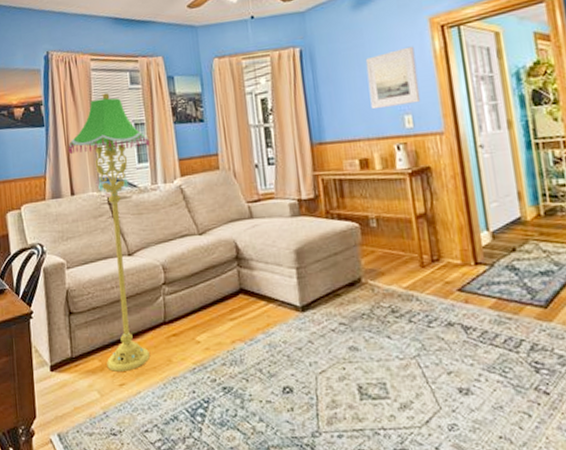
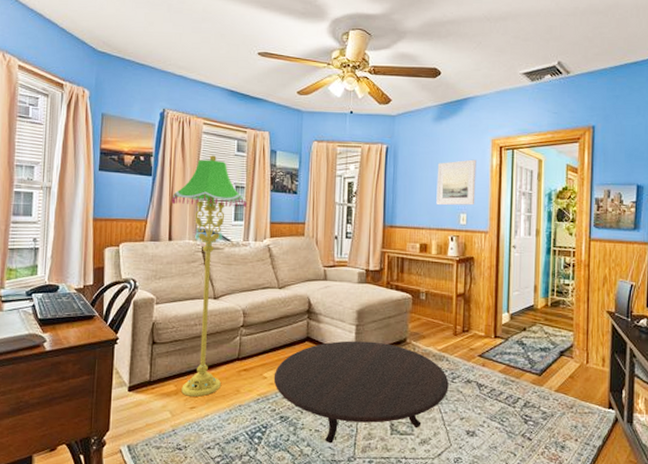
table: none [208,285,426,417] -> present [273,340,449,444]

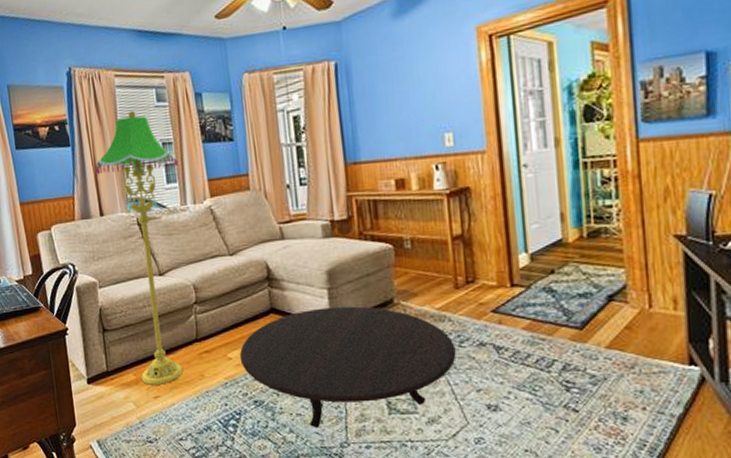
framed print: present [436,159,477,206] -> none [405,58,463,127]

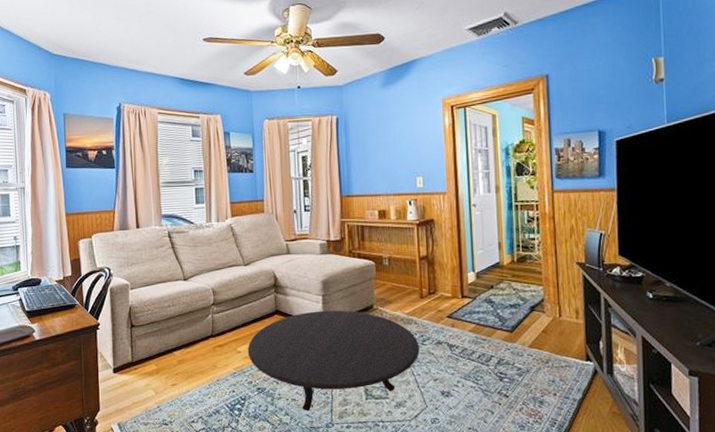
floor lamp: present [95,111,183,385] -> none [135,143,207,374]

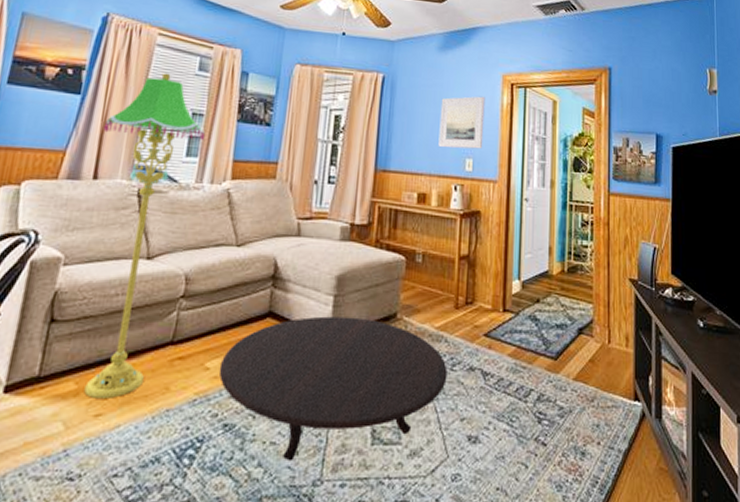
floor lamp: none [135,143,207,374] -> present [84,73,206,398]
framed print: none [389,121,431,171] -> present [438,96,485,149]

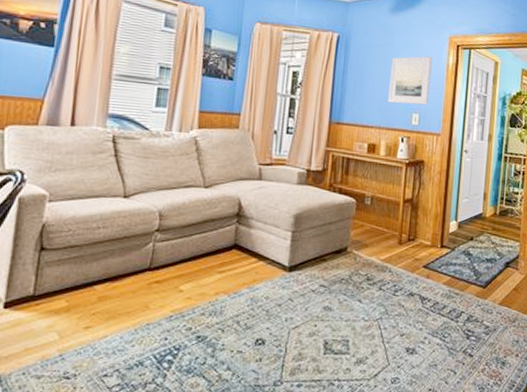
floor lamp: present [84,73,206,398] -> none [74,28,173,314]
table: present [218,316,447,462] -> none [191,249,391,366]

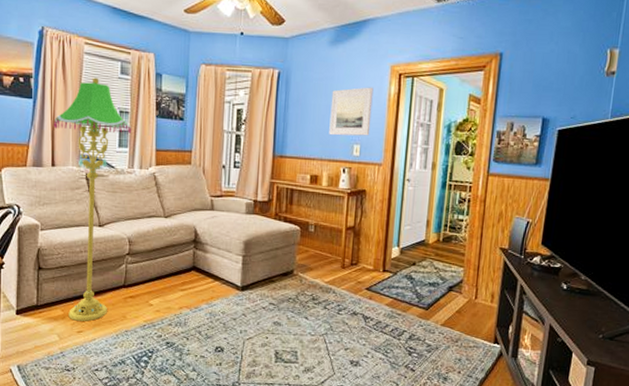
floor lamp: none [74,28,173,314] -> present [53,77,132,322]

